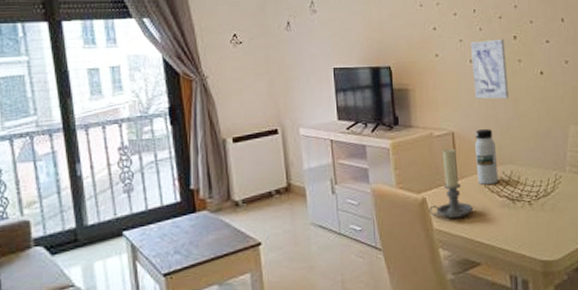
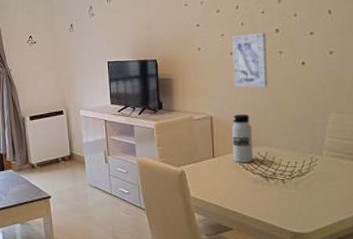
candle holder: present [428,148,473,219] -> none [186,130,228,189]

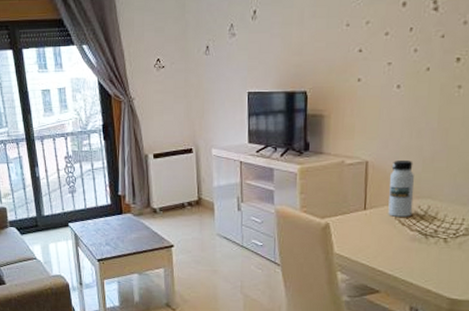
wall art: present [232,32,269,88] -> none [397,61,444,129]

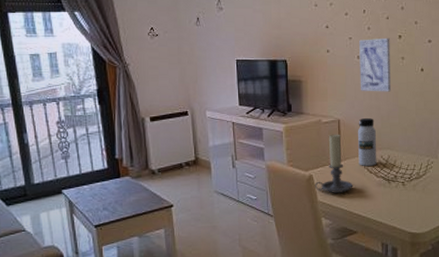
candle holder: none [331,178,379,246] -> present [314,134,353,193]
wall art: none [397,61,444,129] -> present [359,37,392,92]

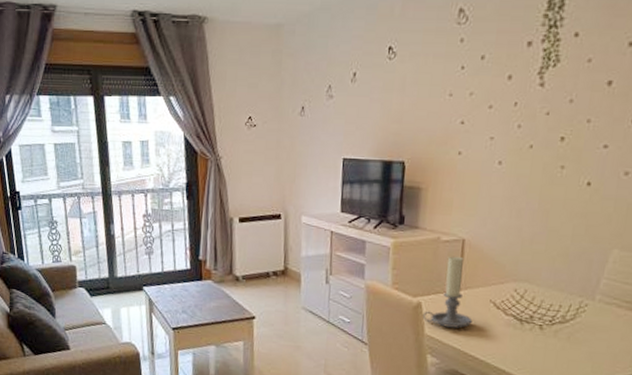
water bottle: present [358,118,377,166] -> none [483,240,512,300]
wall art: present [359,37,392,92] -> none [497,139,548,210]

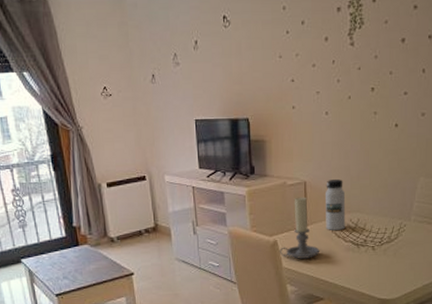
water bottle: none [483,240,512,300] -> present [326,179,346,230]

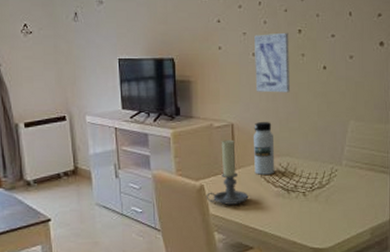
wall art: none [328,90,362,151] -> present [254,32,291,93]

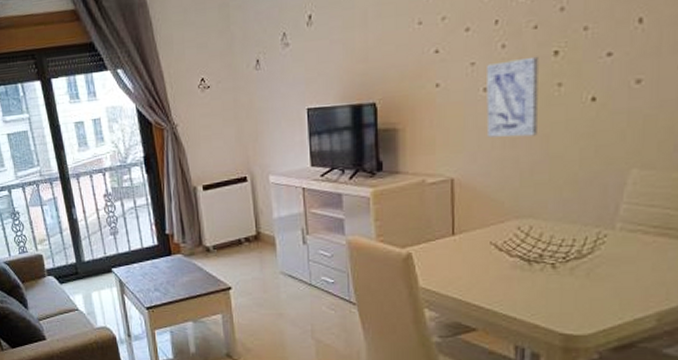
candle holder: present [206,139,249,205] -> none [414,198,472,277]
water bottle: present [254,122,275,175] -> none [481,175,512,241]

